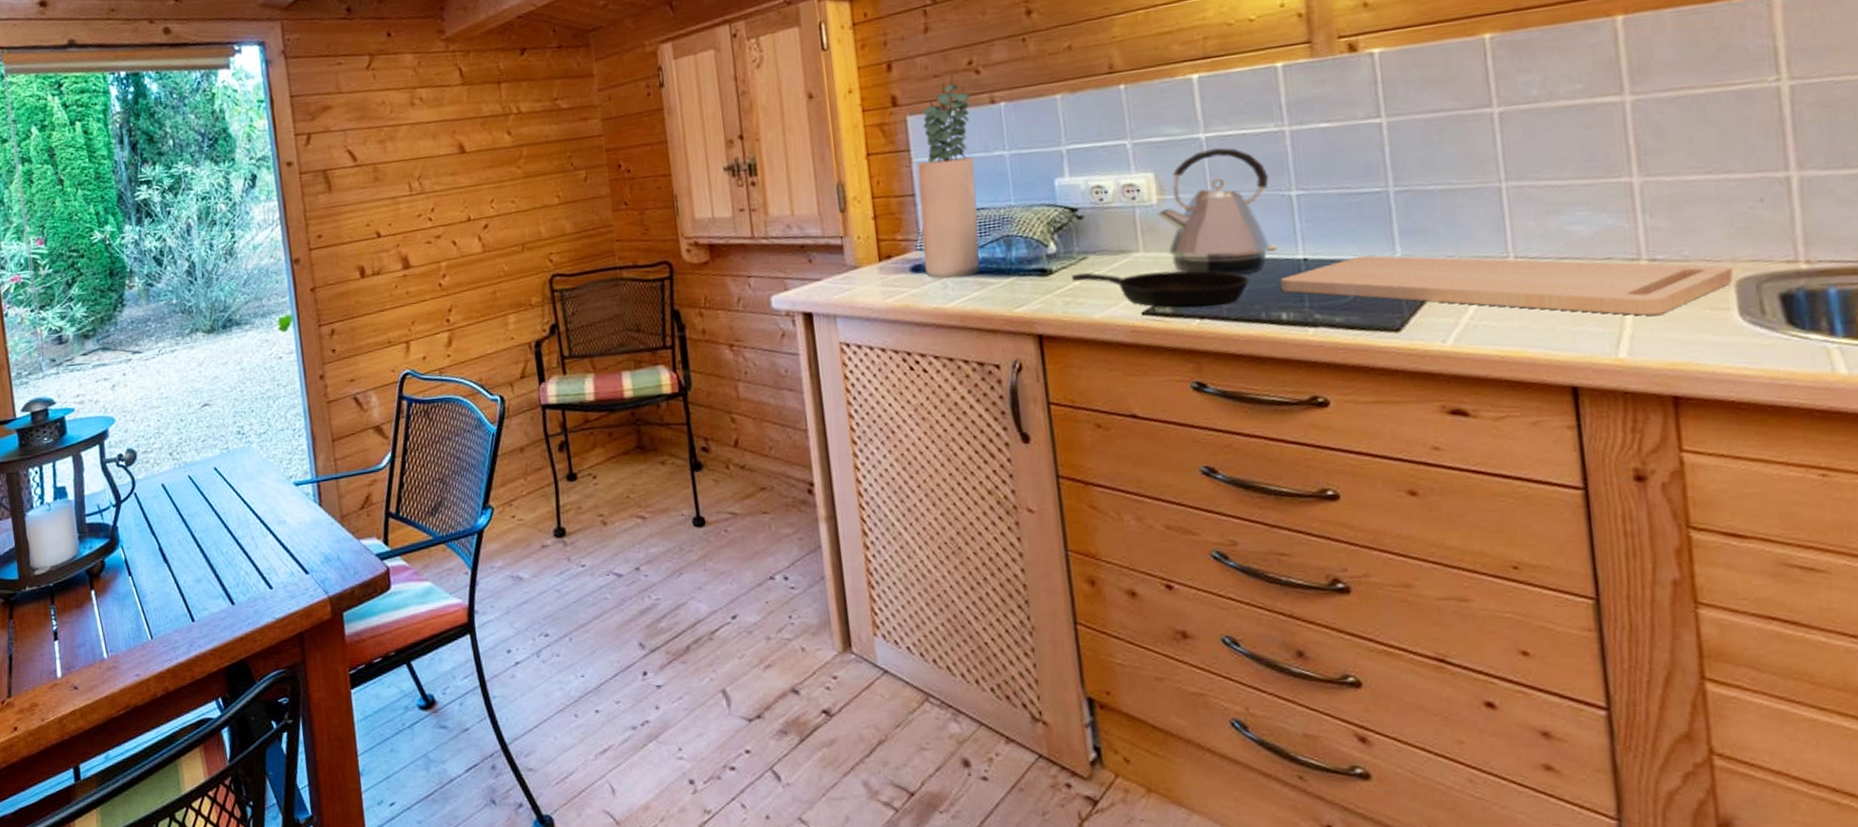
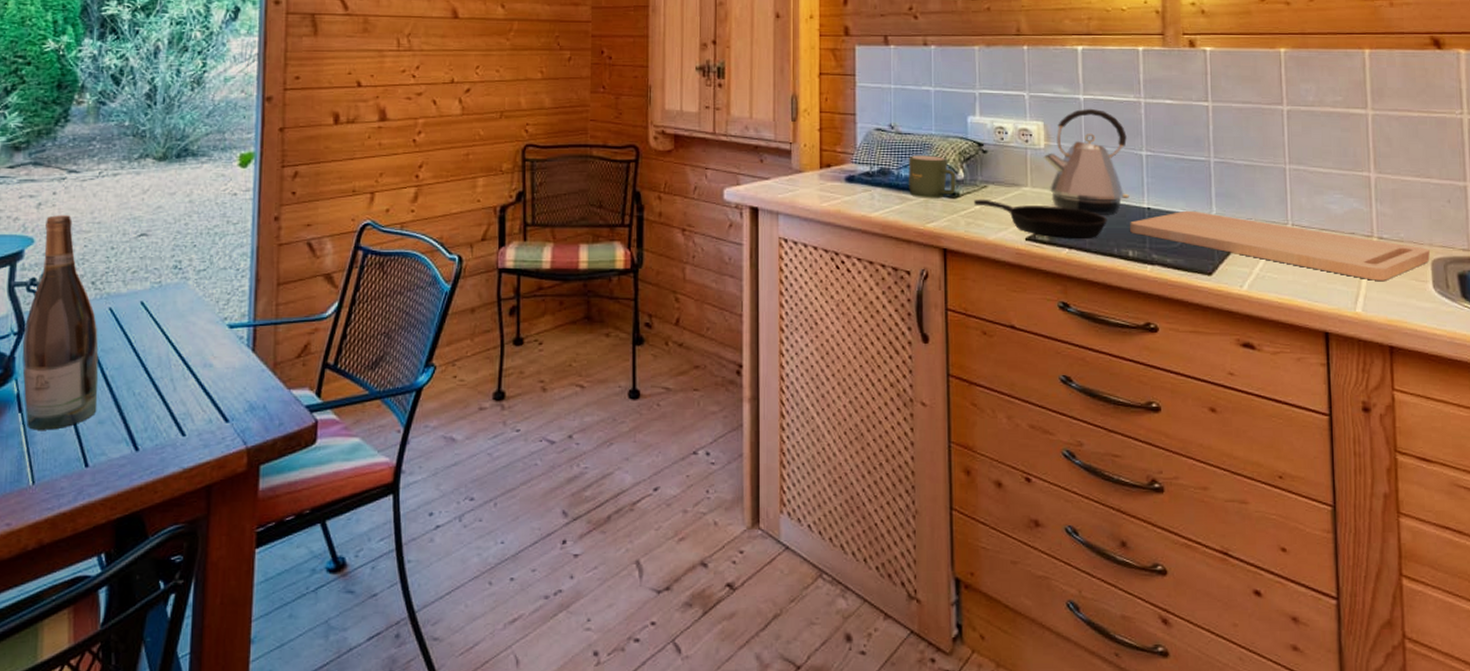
wine bottle: none [120,393,193,591] -> present [22,215,99,430]
vase: present [917,74,980,280] -> none [857,16,908,192]
mug: none [985,229,1048,282] -> present [909,155,956,200]

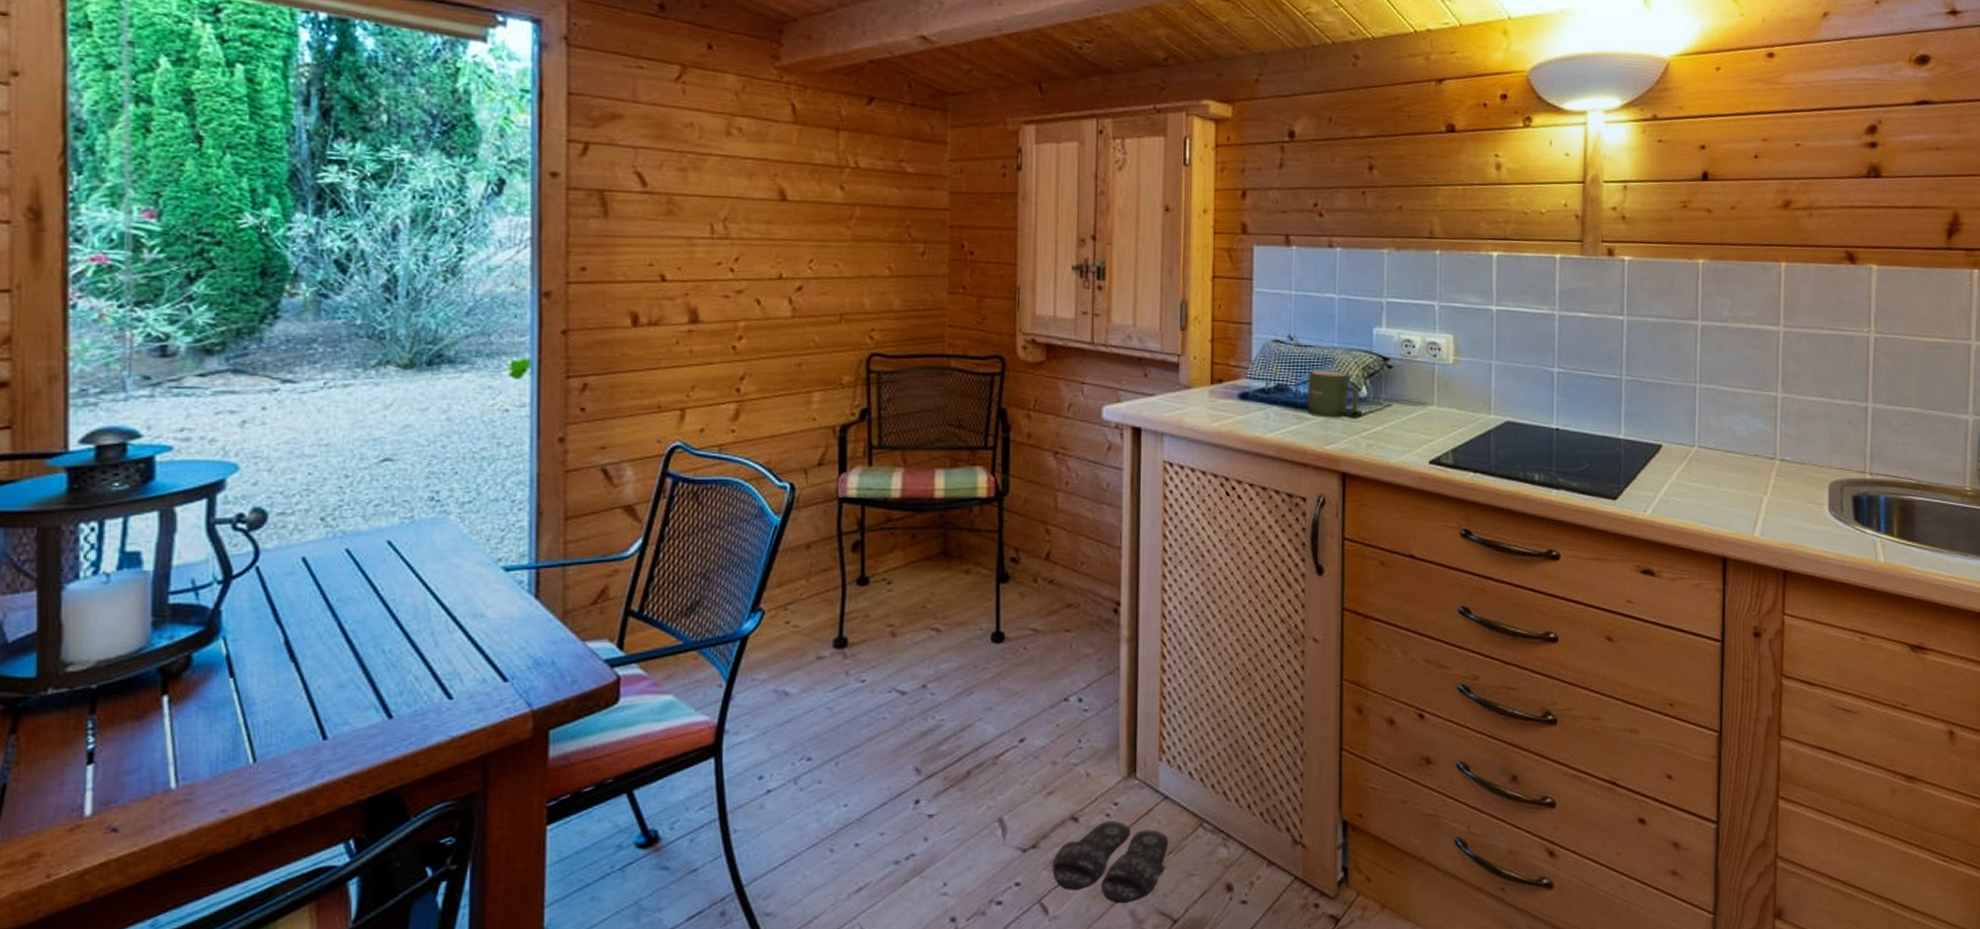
wine bottle: present [22,215,99,430] -> none [230,436,336,698]
slippers: none [684,567,790,647] -> present [1052,820,1168,903]
frying pan: present [974,199,1107,238] -> none [1377,418,1515,461]
kettle: present [1043,108,1129,215] -> none [1451,320,1539,436]
cutting board: present [1129,210,1430,281] -> none [1536,431,1828,504]

